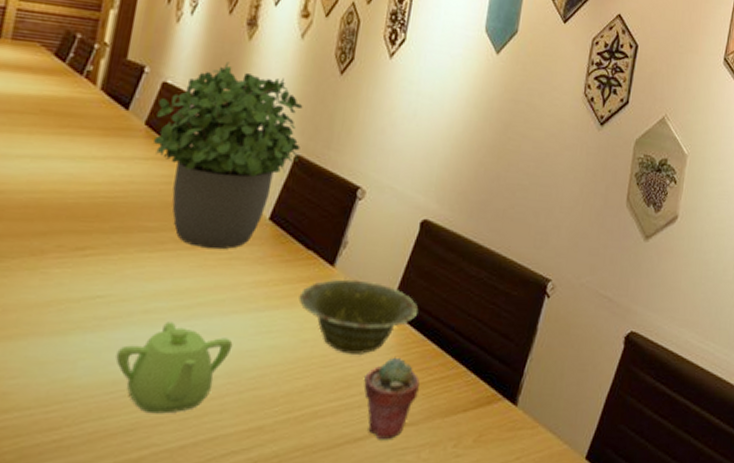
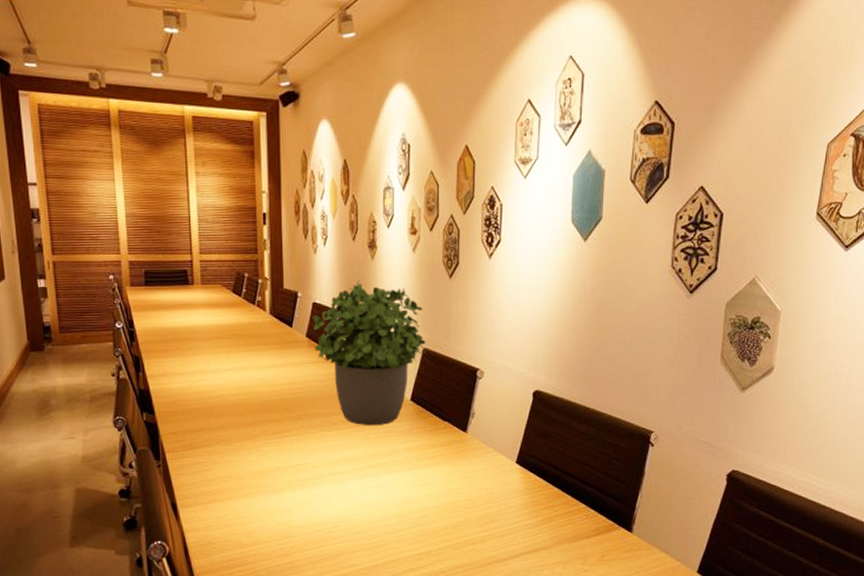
teapot: present [115,321,233,414] -> none [318,480,399,544]
dish: present [298,279,419,354] -> none [443,441,540,498]
potted succulent: present [364,357,420,439] -> none [503,499,547,559]

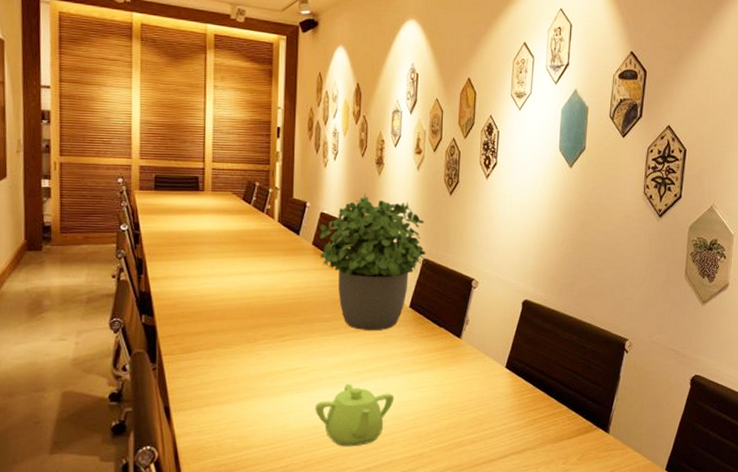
teapot: none [318,480,399,544] -> present [315,384,394,447]

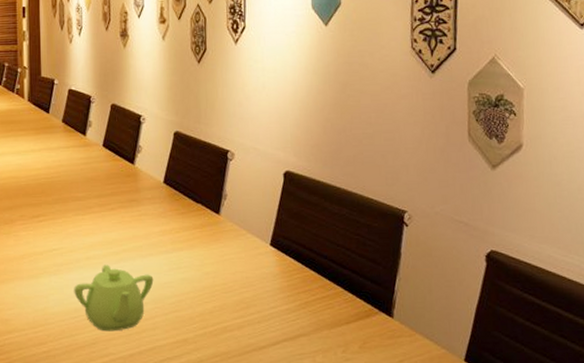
potted plant: present [319,193,426,331] -> none [69,67,178,209]

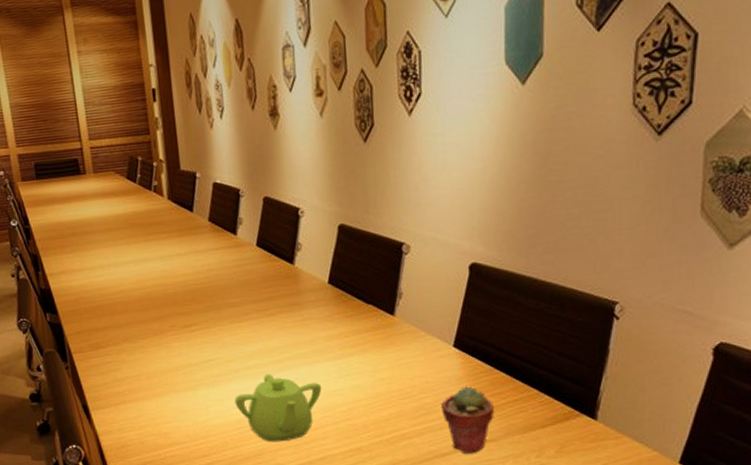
potted succulent: none [259,282,305,347] -> present [441,386,494,453]

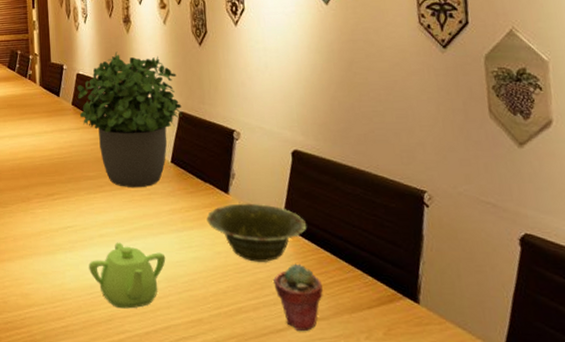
potted plant: none [214,153,343,314] -> present [77,51,183,188]
dish: none [368,324,482,387] -> present [206,203,307,262]

